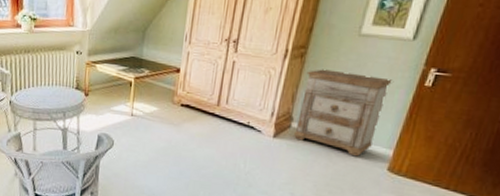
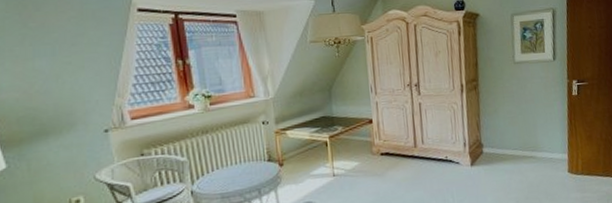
nightstand: present [294,69,394,157] -> none [483,94,551,167]

